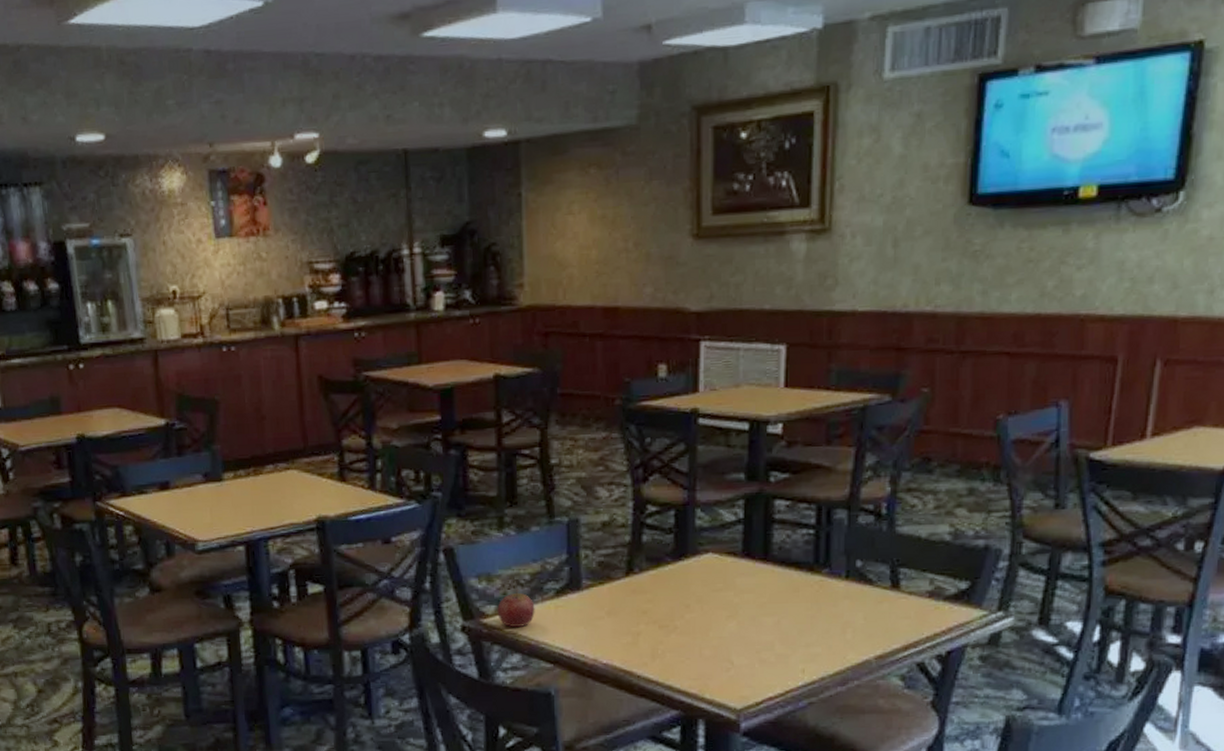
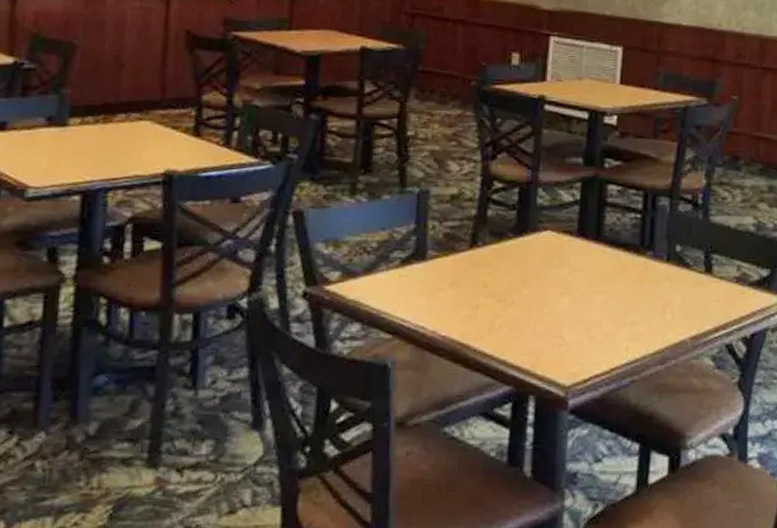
apple: present [497,590,535,627] -> none [341,257,379,295]

